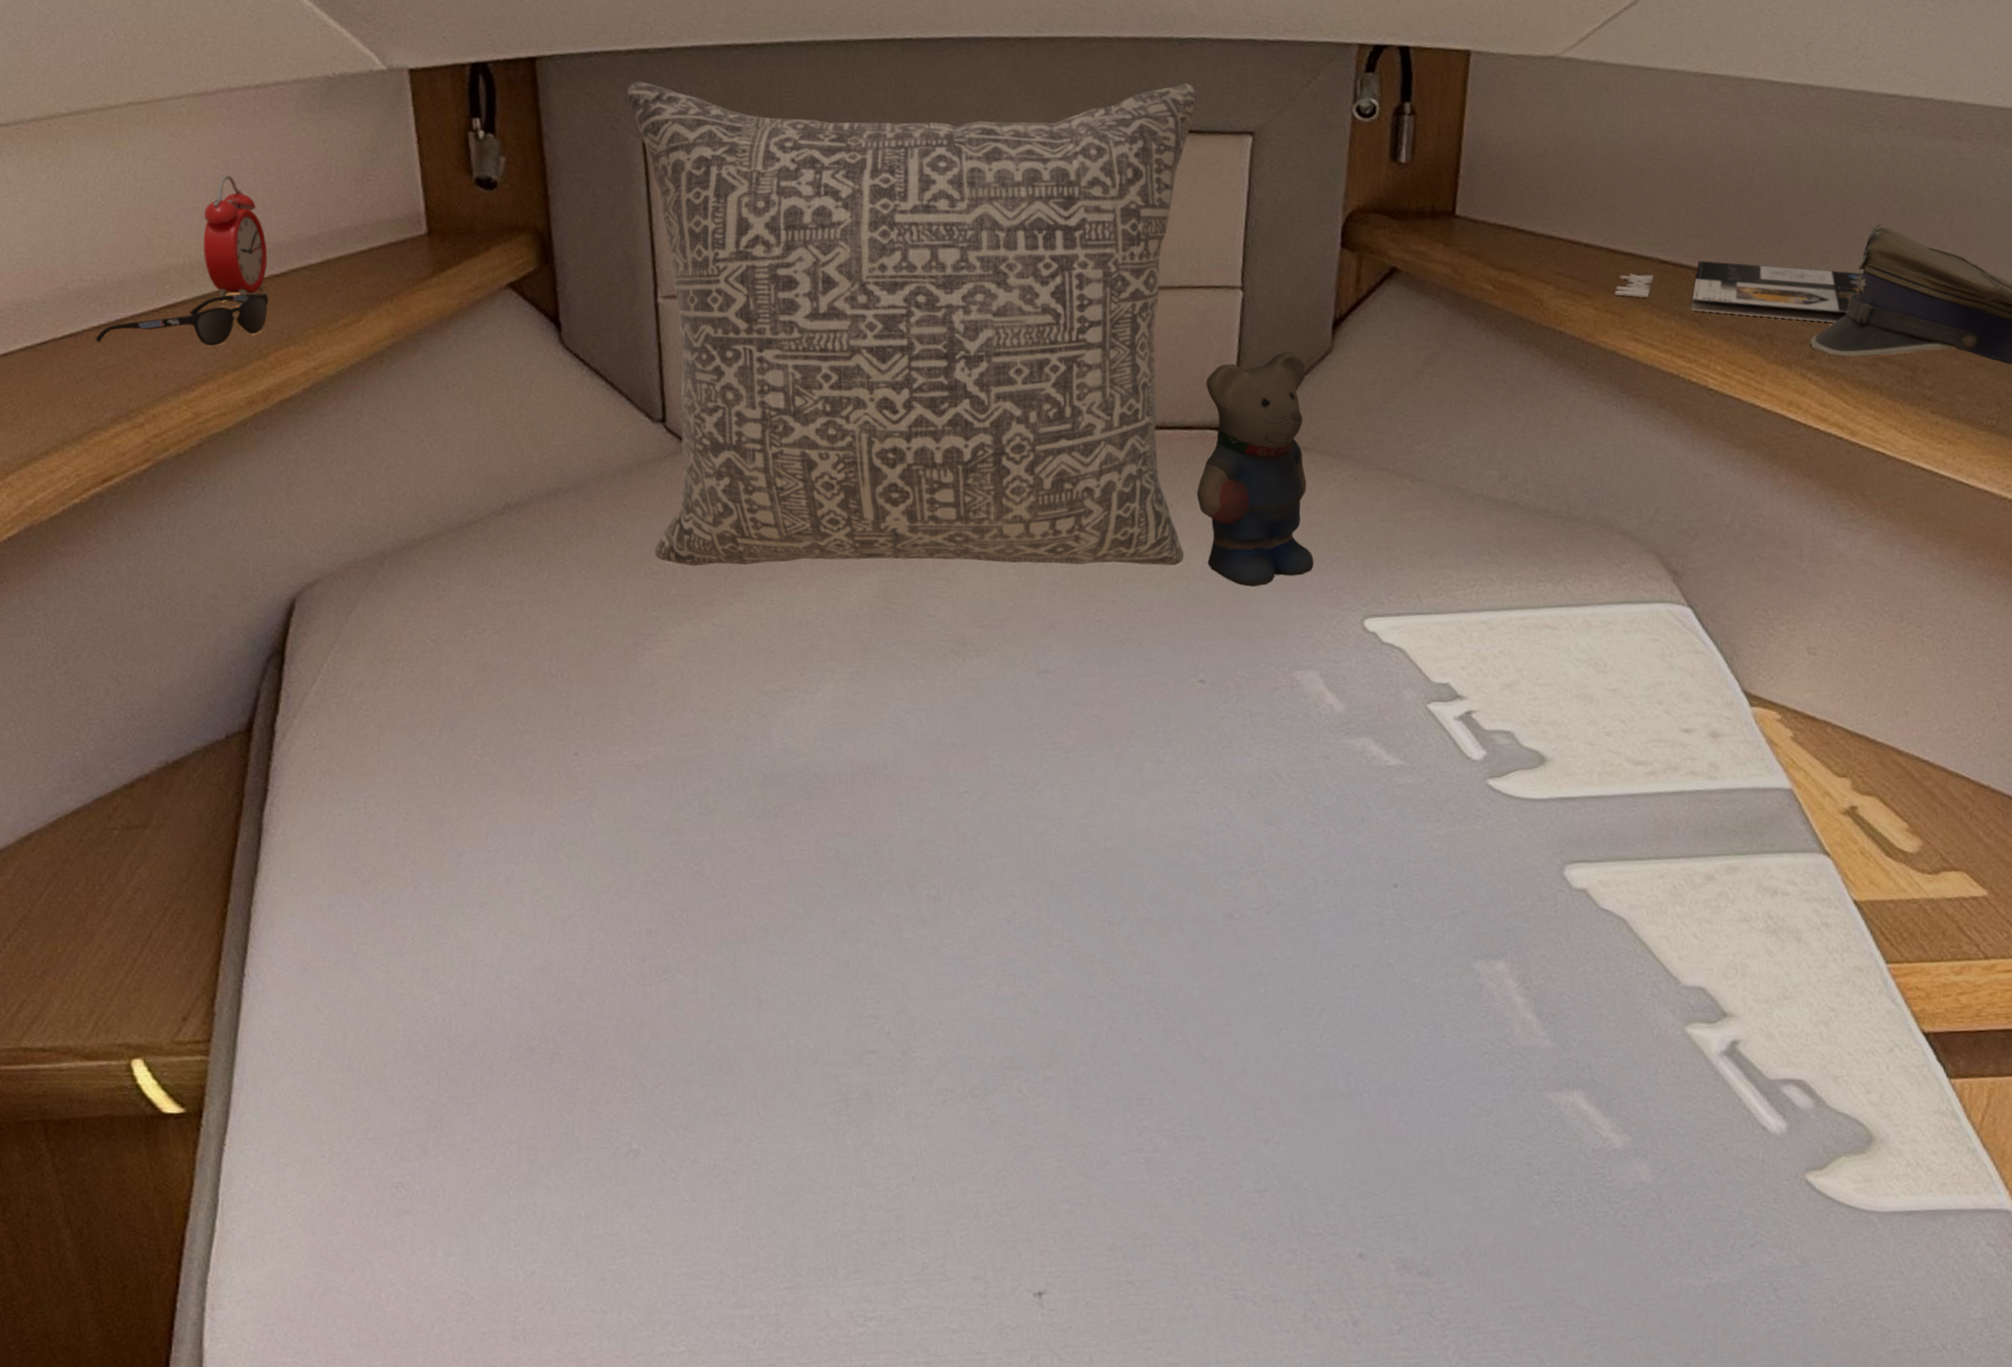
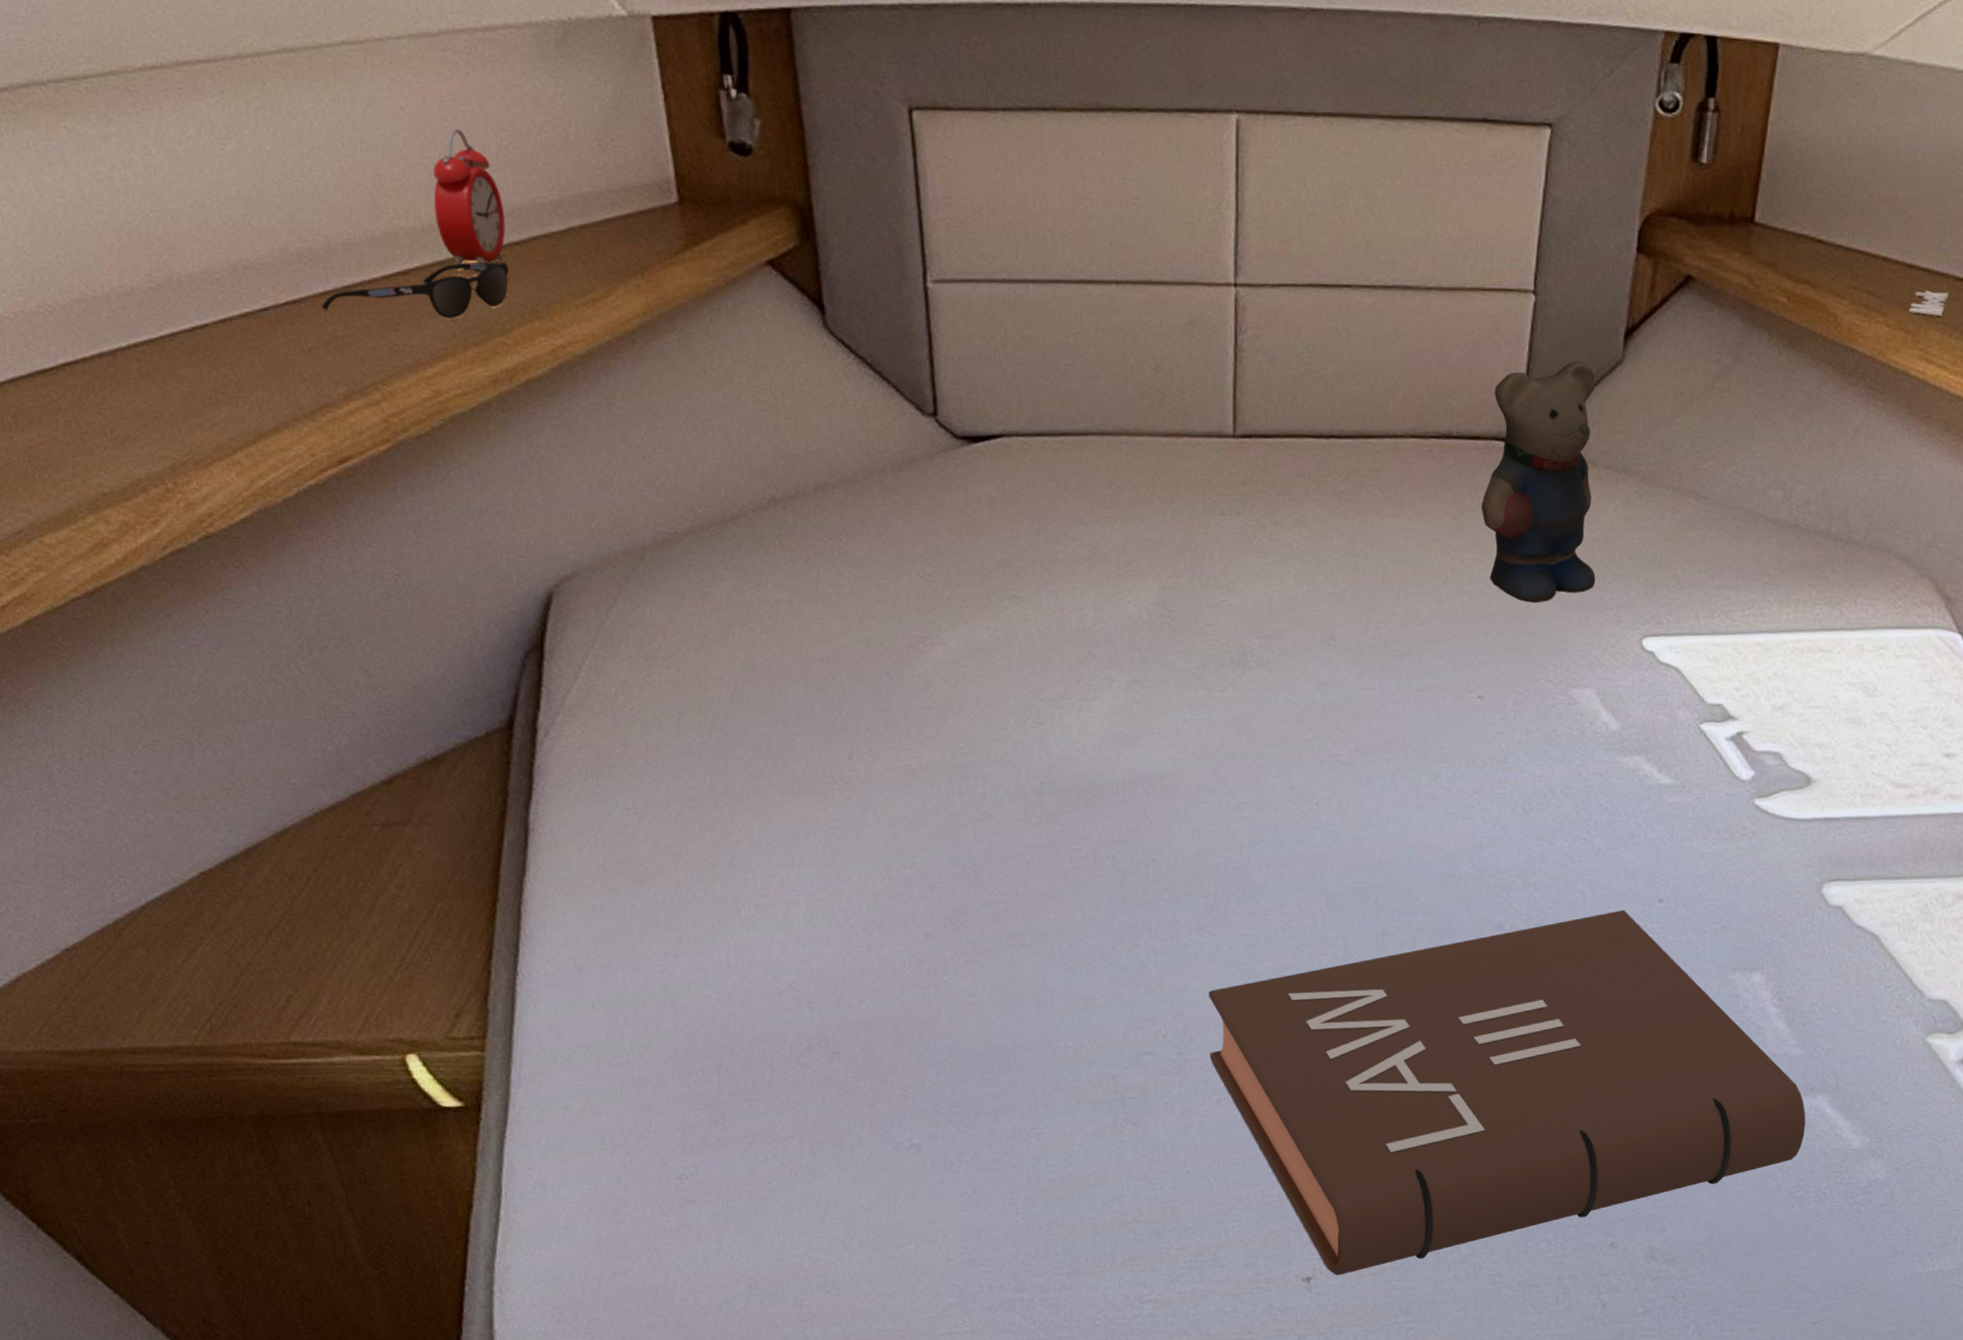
pillow: present [627,81,1198,566] -> none [891,40,1496,580]
book: none [932,896,1562,1290] -> present [1208,910,1806,1276]

